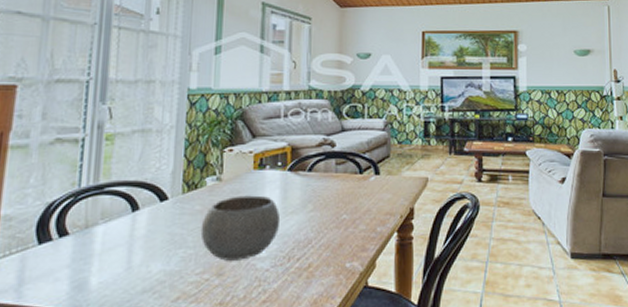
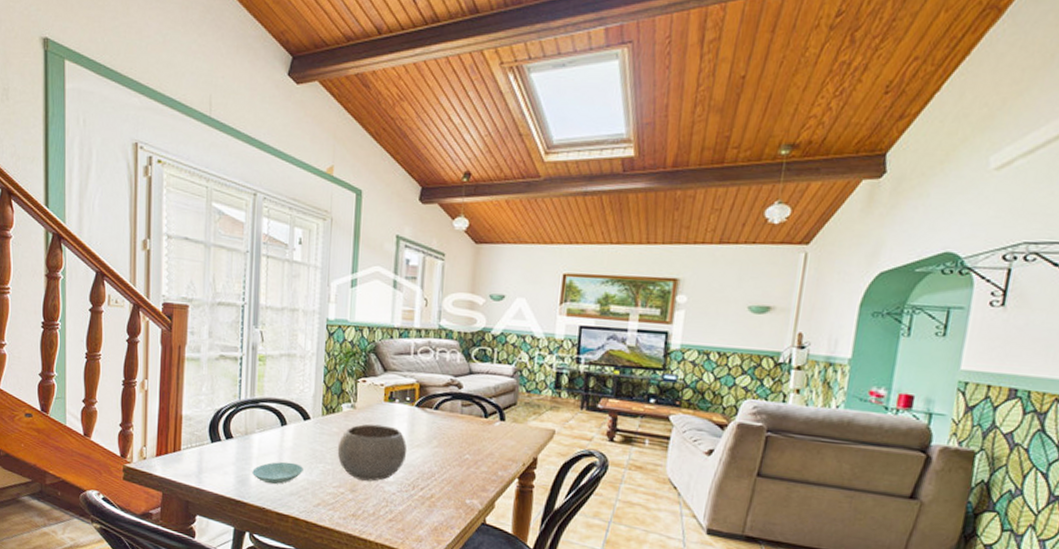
saucer: none [93,253,159,284] -> present [252,461,303,485]

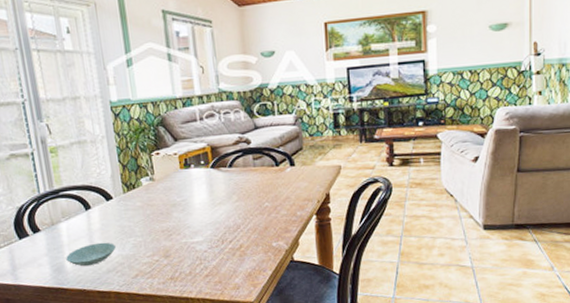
bowl: present [337,423,407,482] -> none [144,190,211,246]

